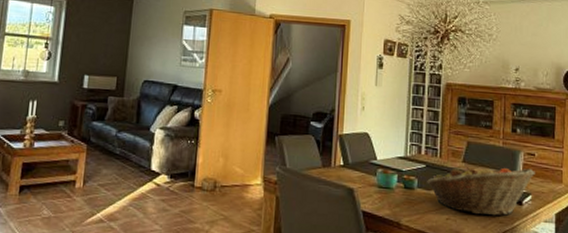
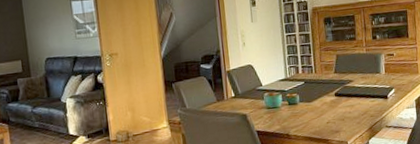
fruit basket: present [427,164,535,216] -> none [307,67,396,114]

